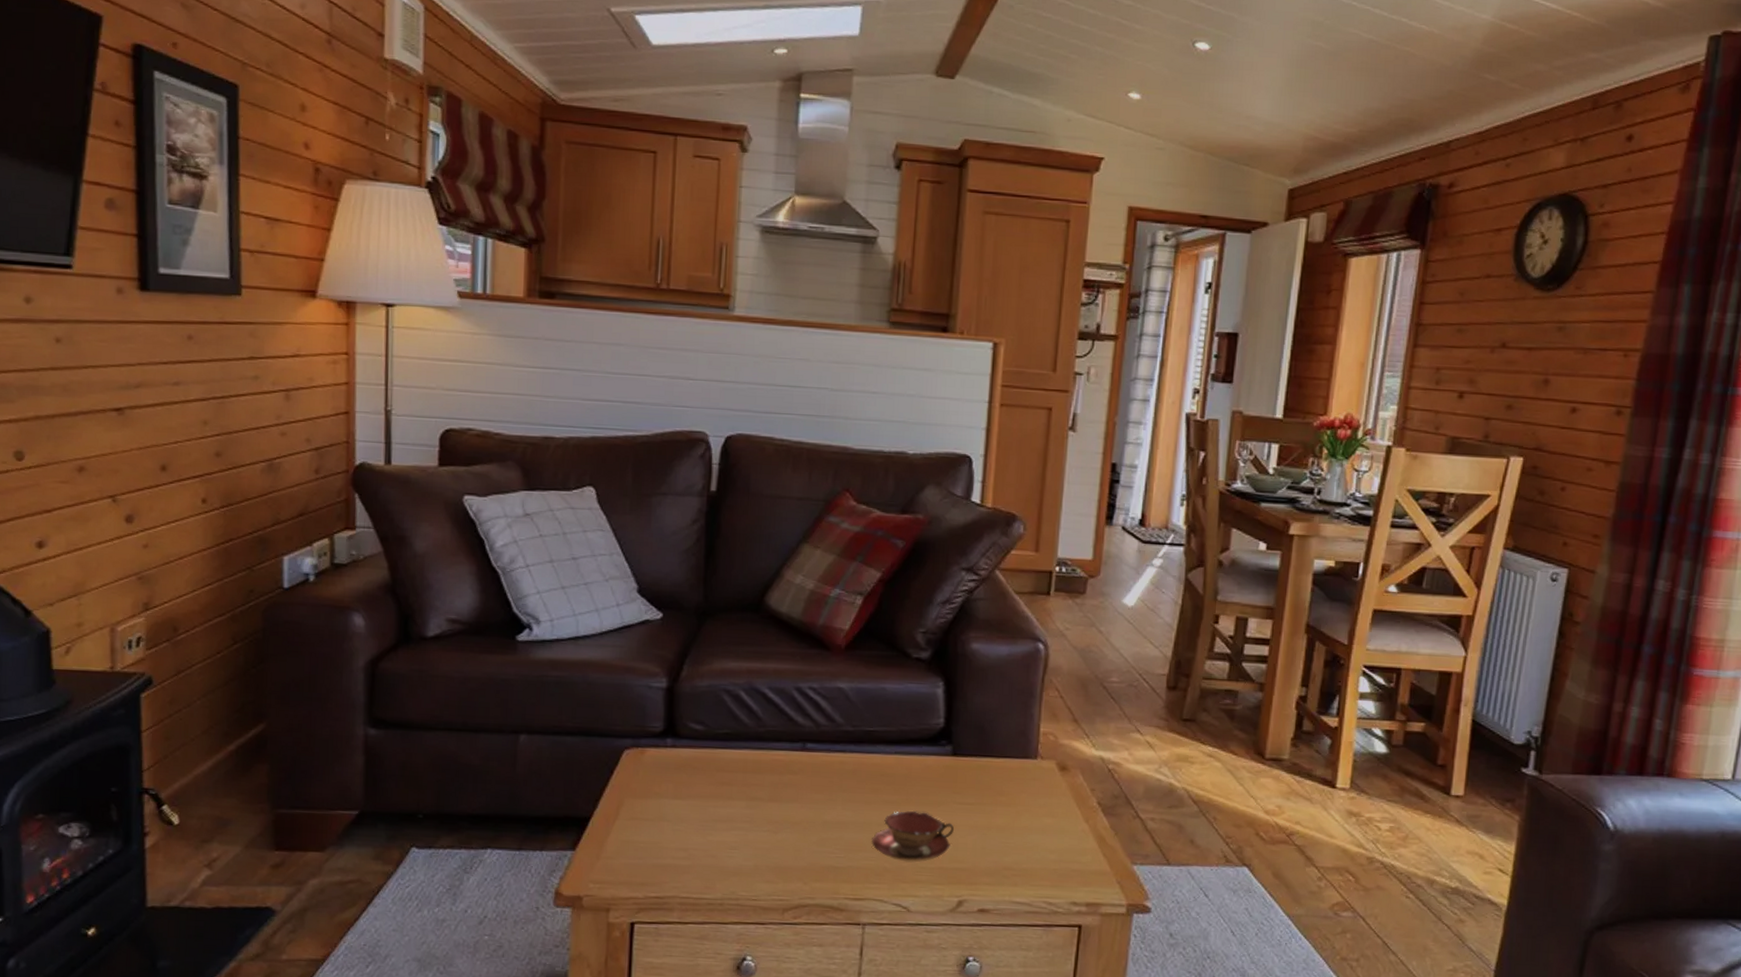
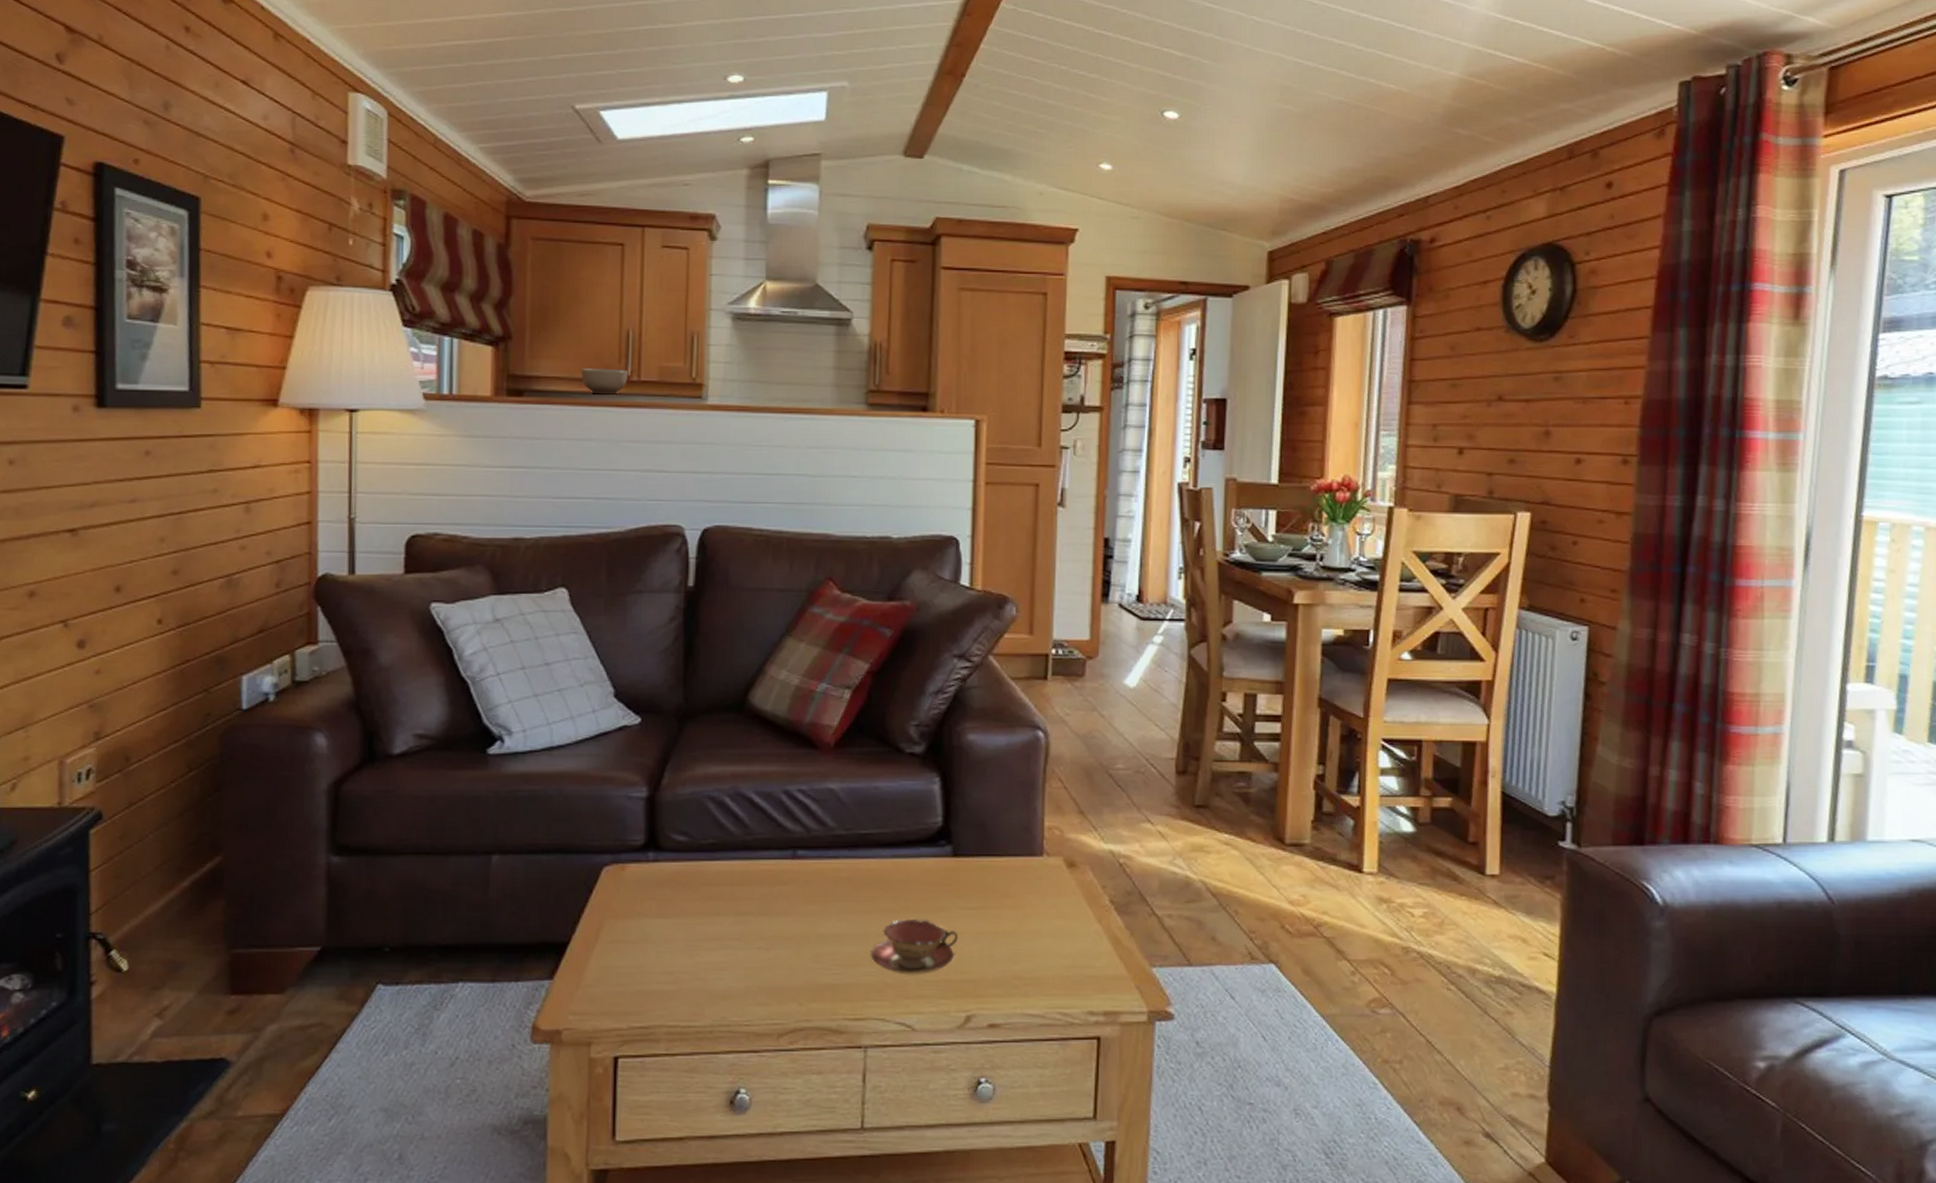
bowl: none [611,274,658,301] -> present [580,368,629,395]

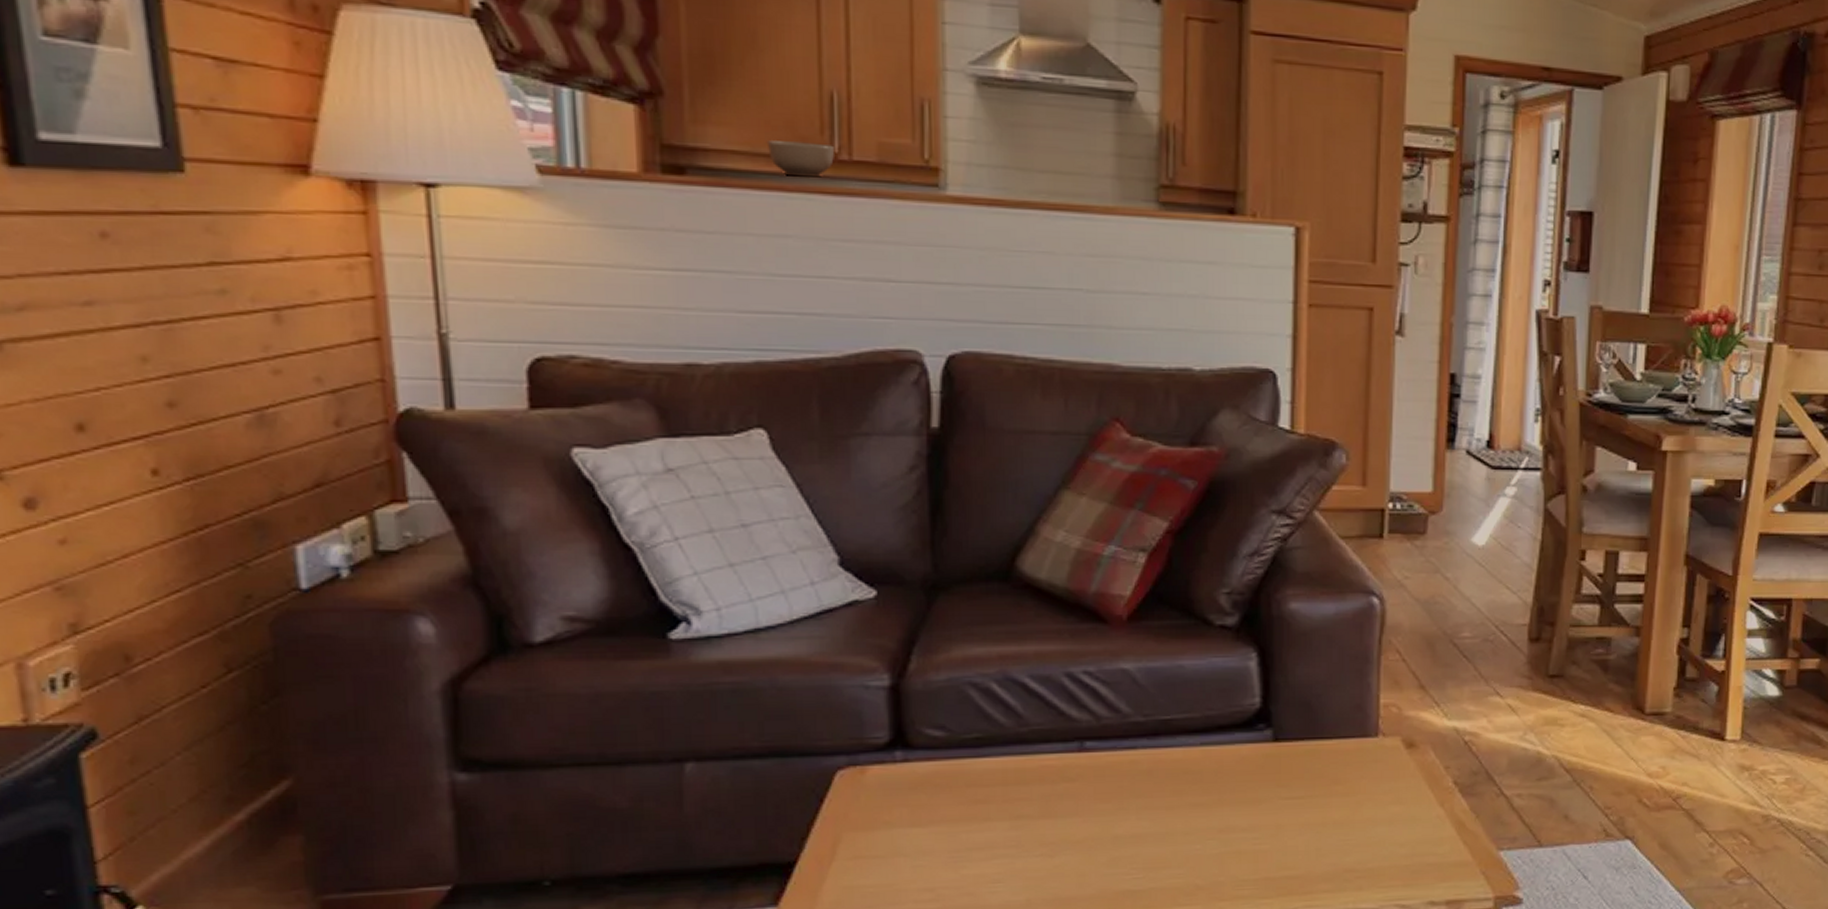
teacup: present [869,918,959,976] -> none [1176,812,1282,876]

